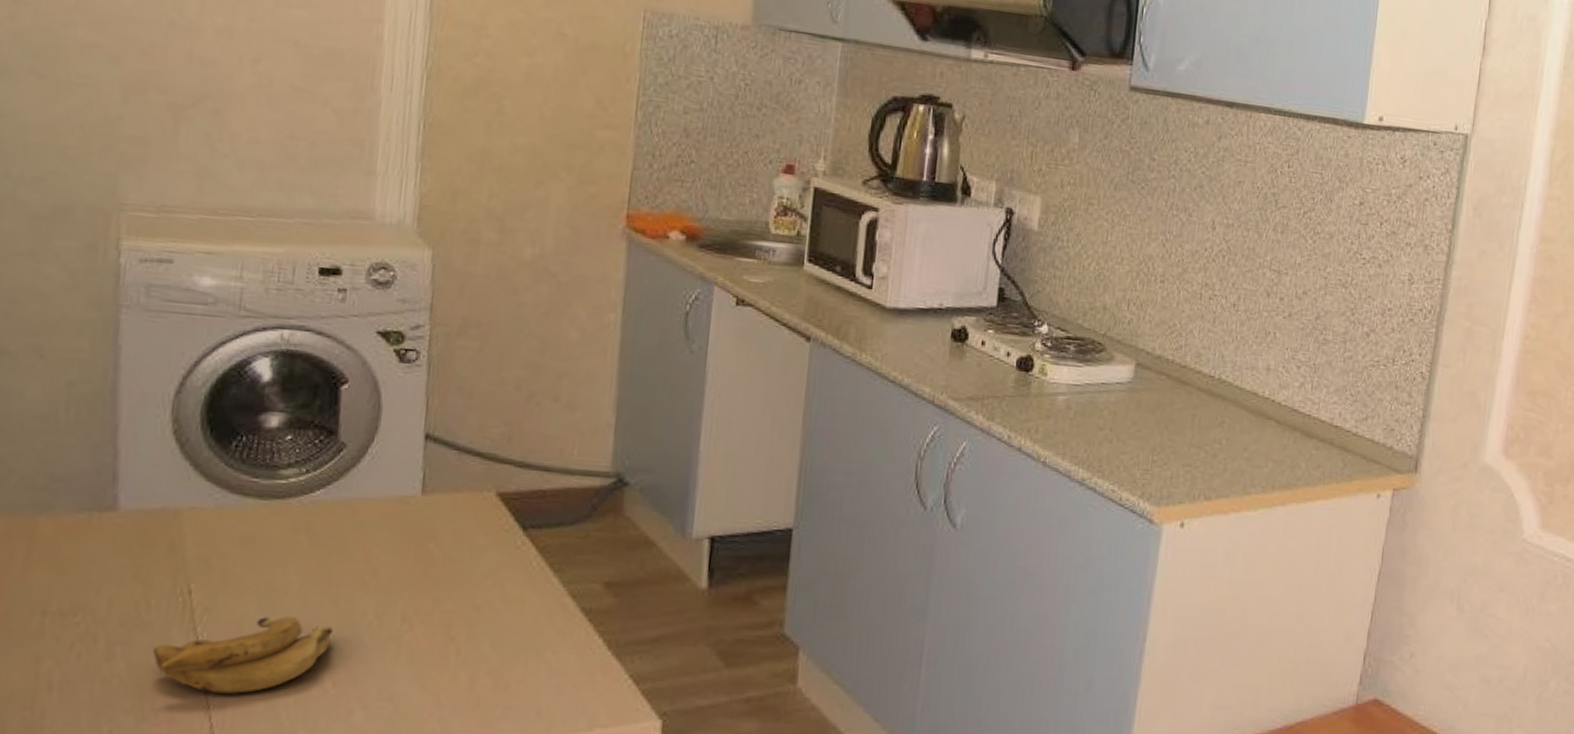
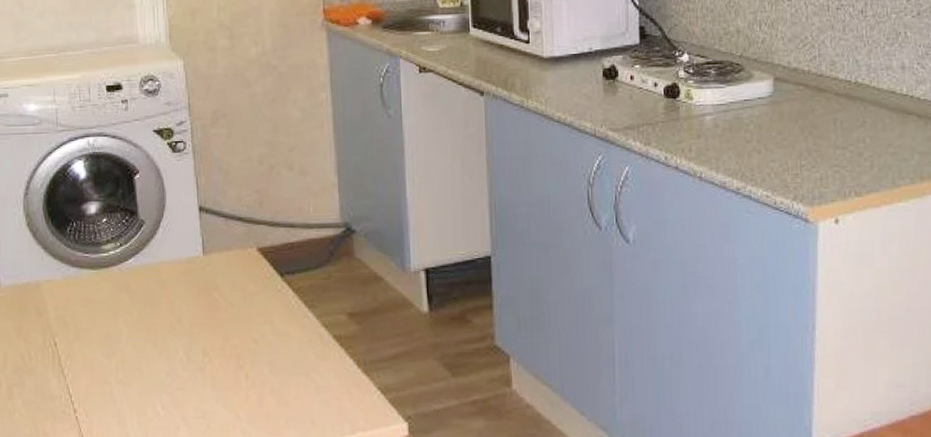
banana: present [152,615,334,694] -> none [38,357,157,419]

